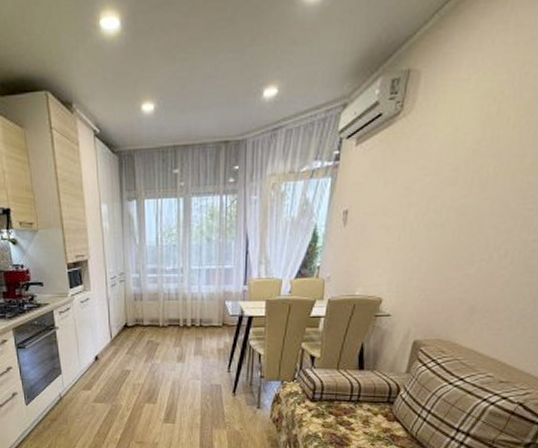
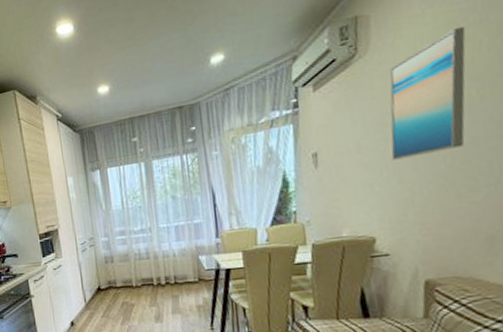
wall art: none [410,99,500,227] -> present [389,26,466,160]

